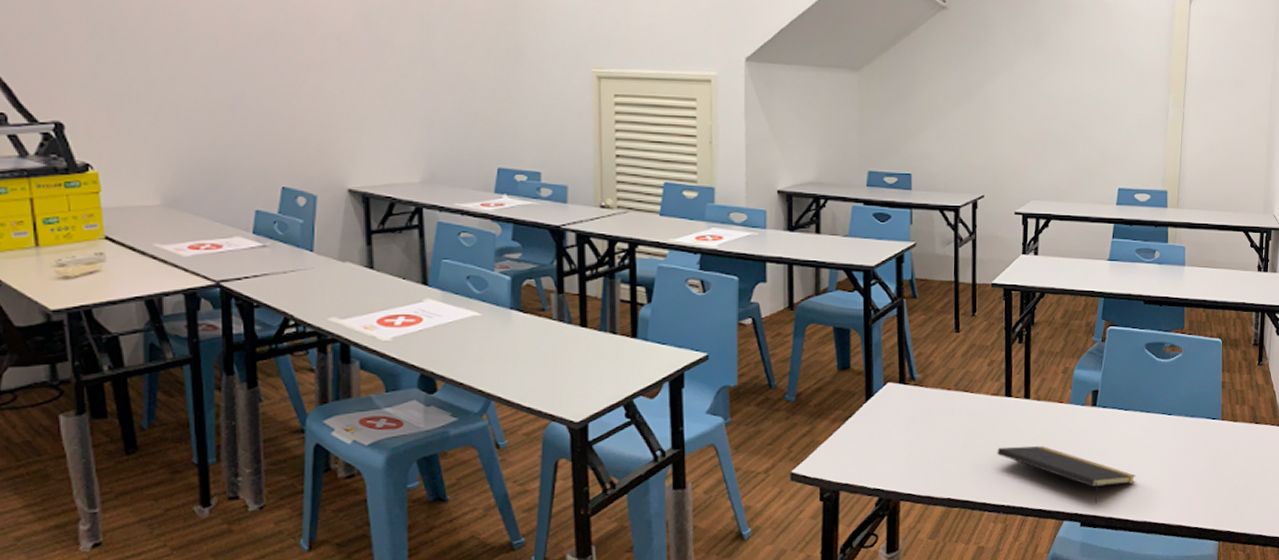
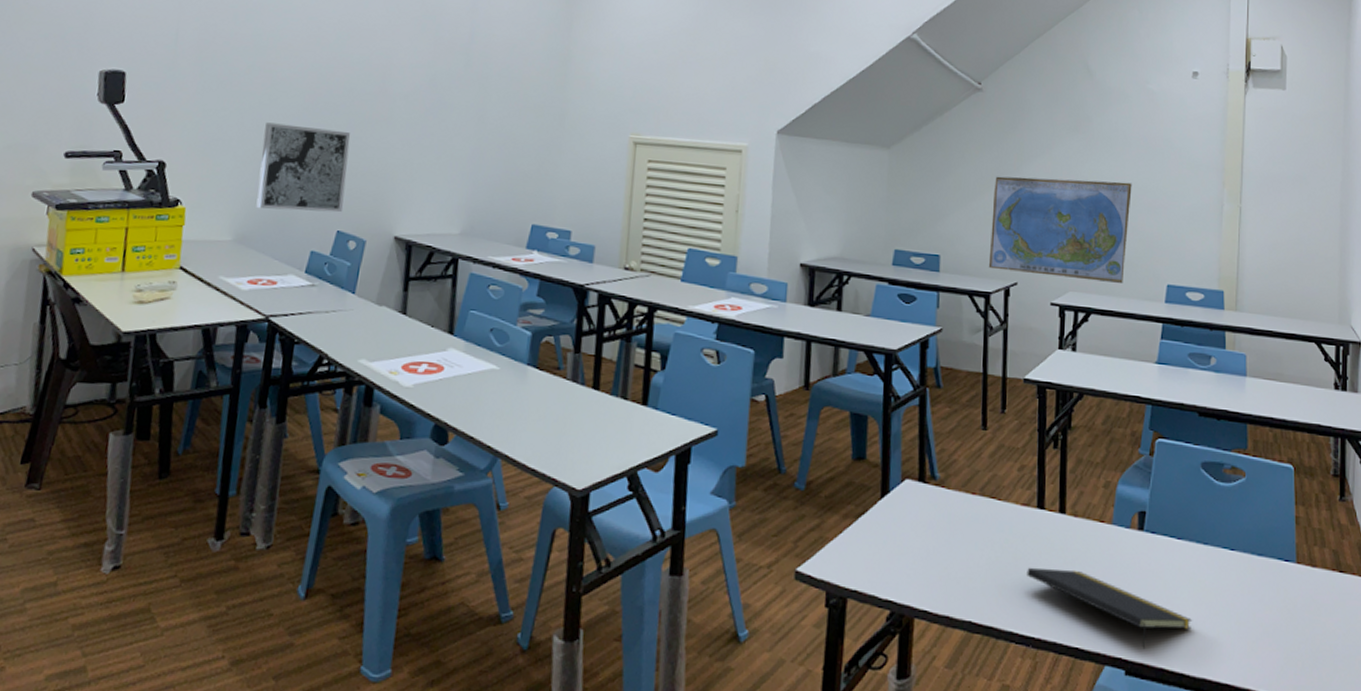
wall art: none [177,73,284,169] -> present [256,122,351,213]
world map: none [957,93,1088,189] -> present [988,176,1132,283]

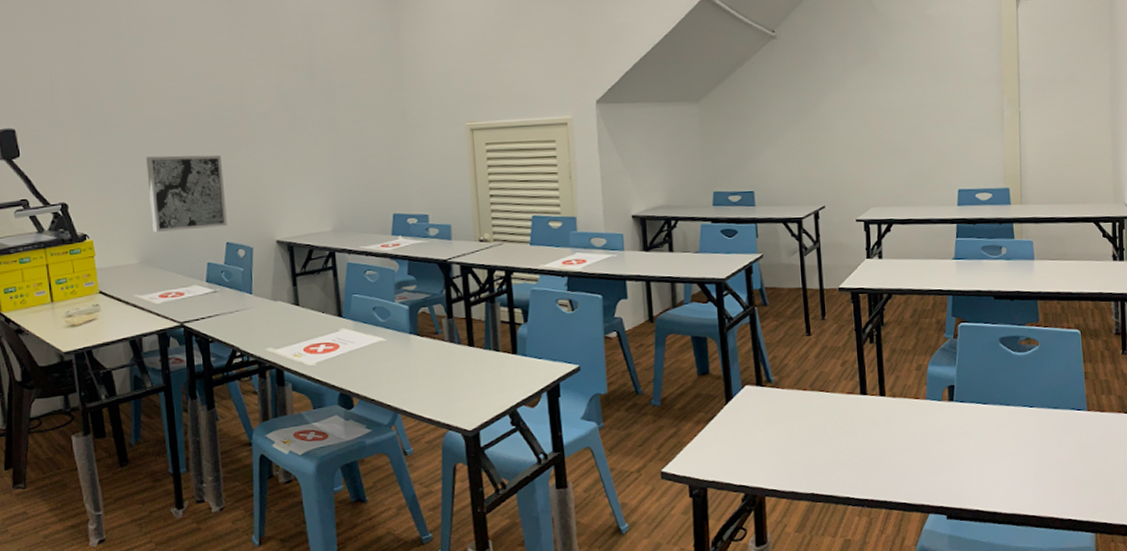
world map: present [988,176,1132,283] -> none [796,103,920,197]
notepad: present [1027,567,1193,650] -> none [856,440,1001,497]

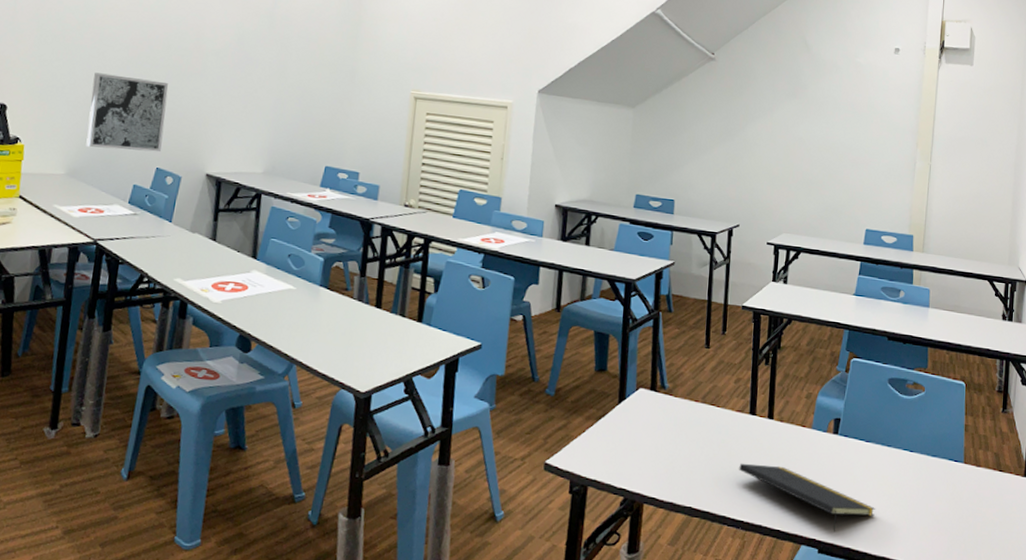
notepad: none [856,440,1001,497] -> present [739,463,876,533]

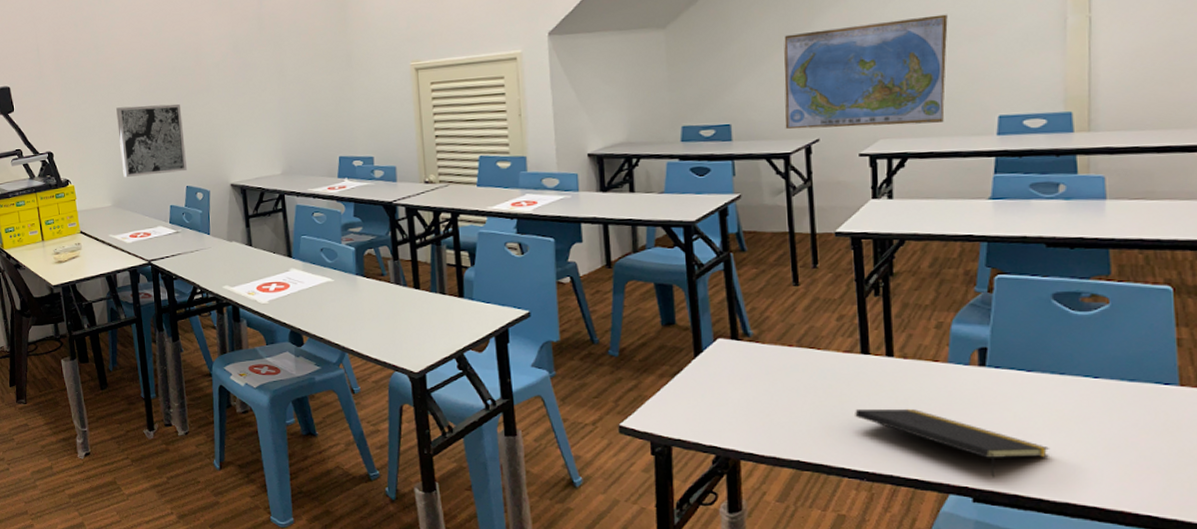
world map: none [715,133,840,227] -> present [784,14,948,130]

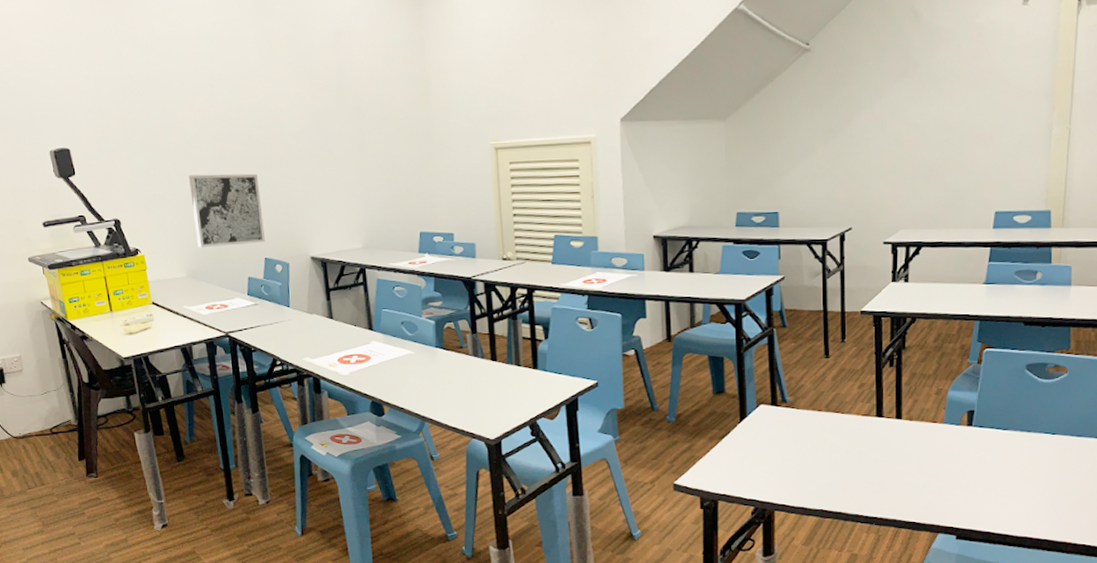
world map: present [784,14,948,130] -> none [824,120,960,218]
notepad: present [855,408,1051,478] -> none [869,462,1016,519]

